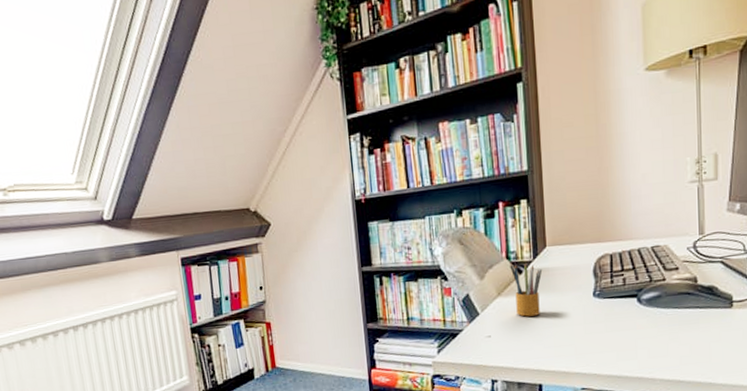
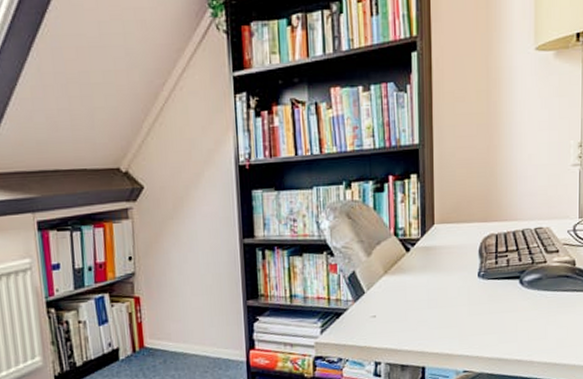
pencil box: present [509,262,543,317] -> none [397,239,430,297]

